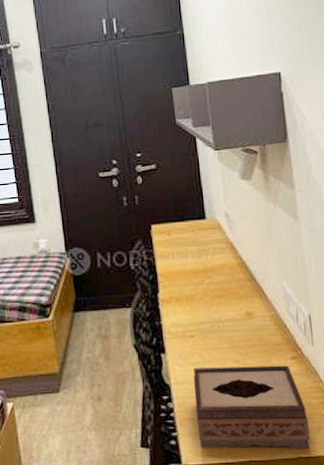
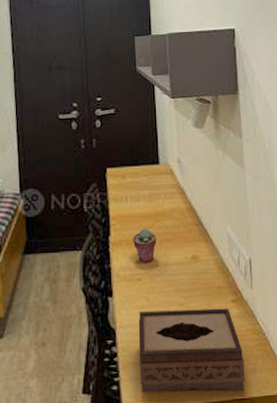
potted succulent: none [182,285,208,320] -> present [132,228,157,263]

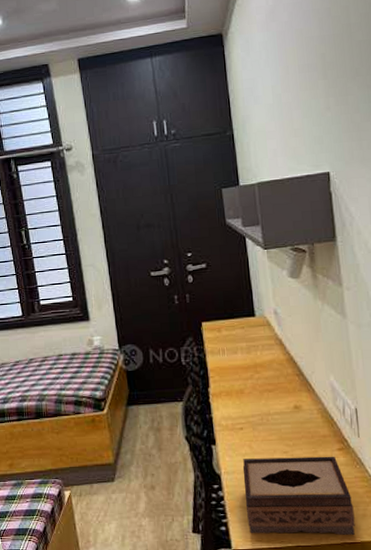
potted succulent: present [132,228,157,263] -> none [231,379,257,413]

